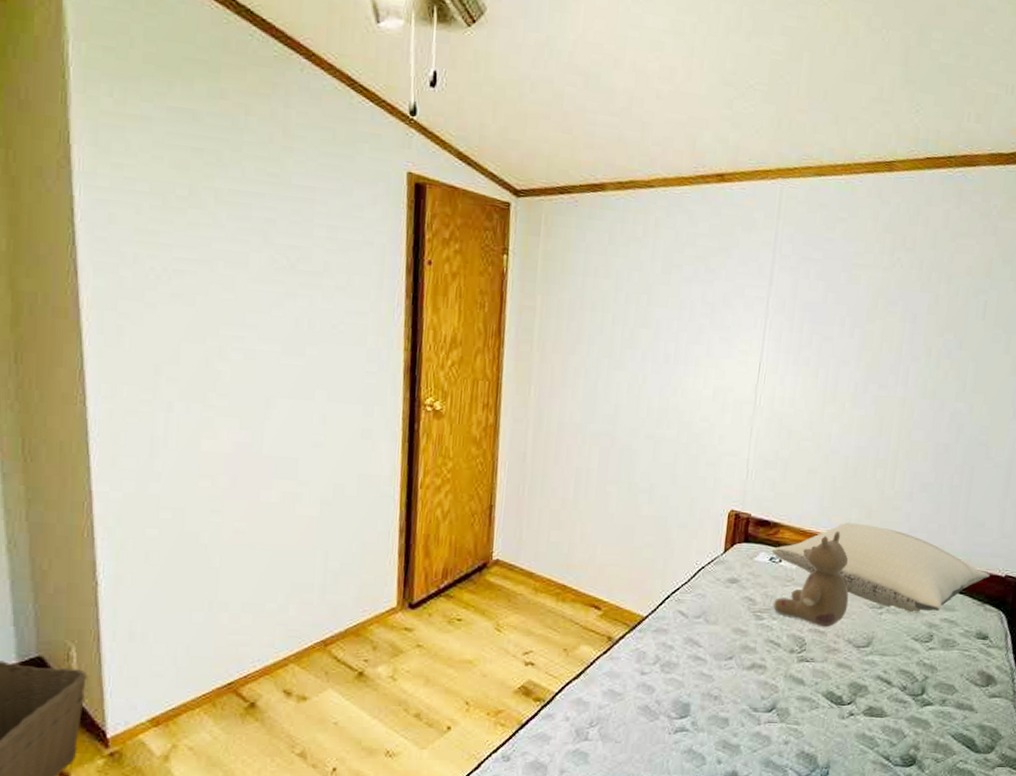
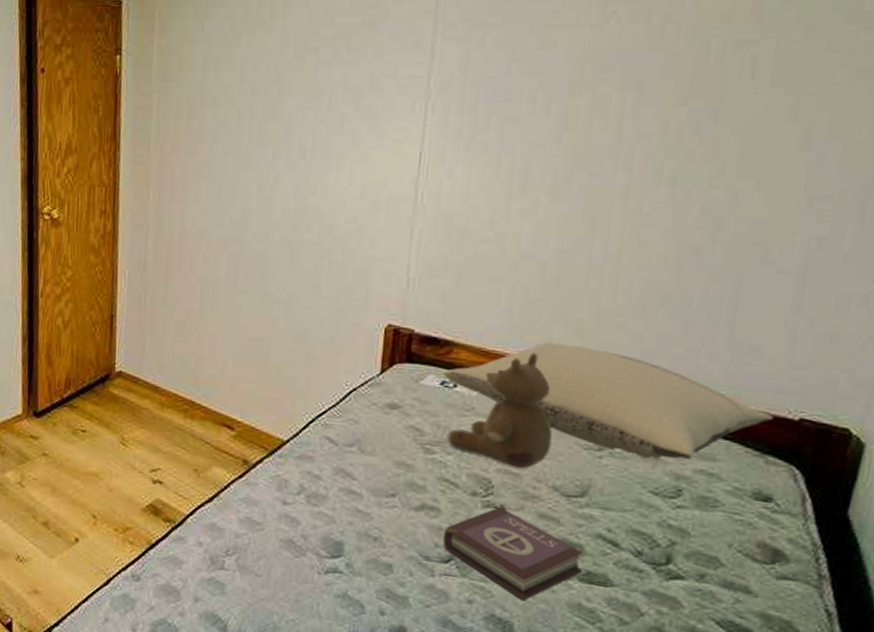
book: none [767,660,867,737] -> present [442,506,583,601]

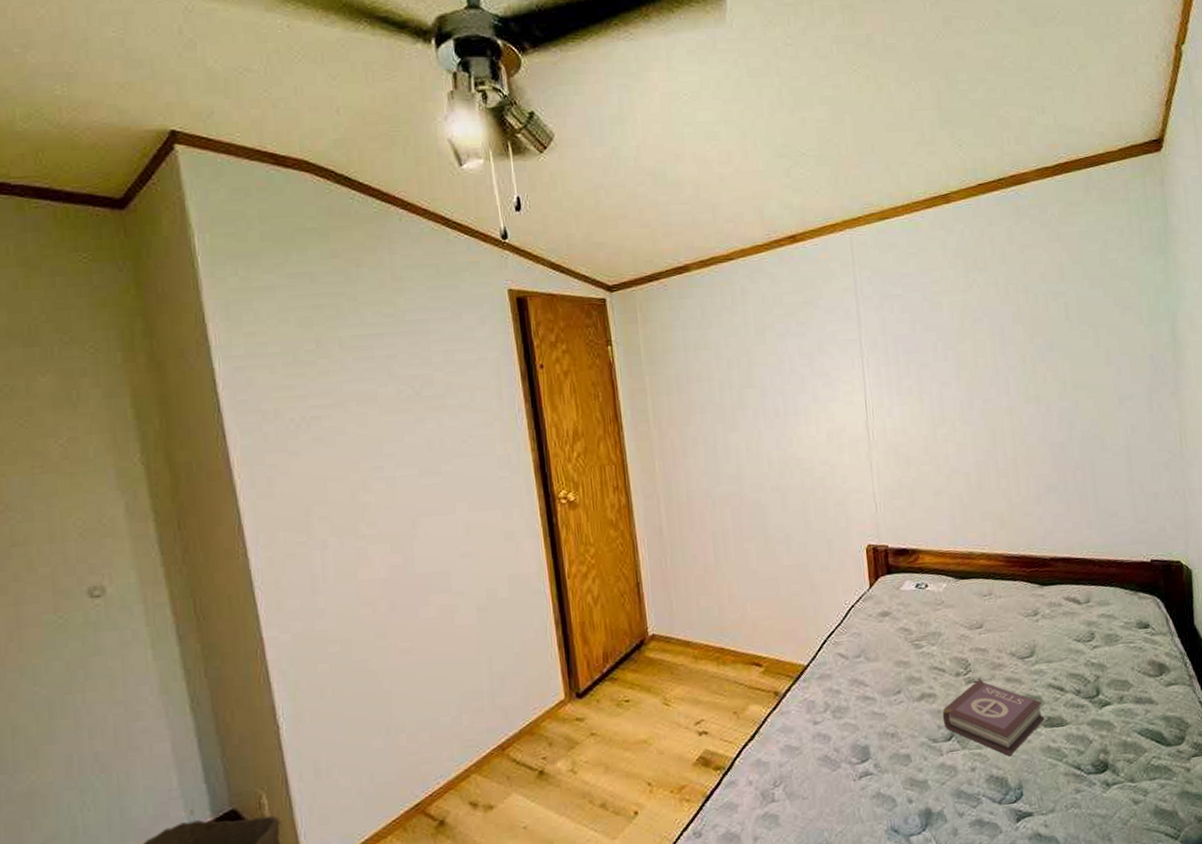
pillow: present [443,342,774,459] -> none [915,534,1136,615]
stuffed bear: present [446,352,553,469] -> none [928,546,1003,645]

